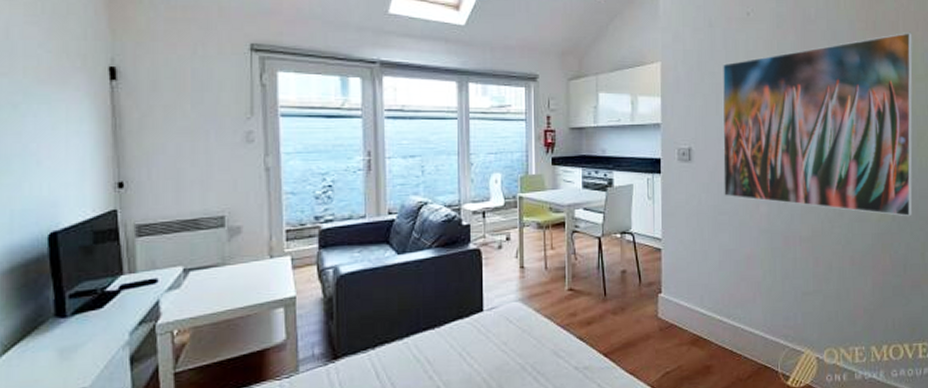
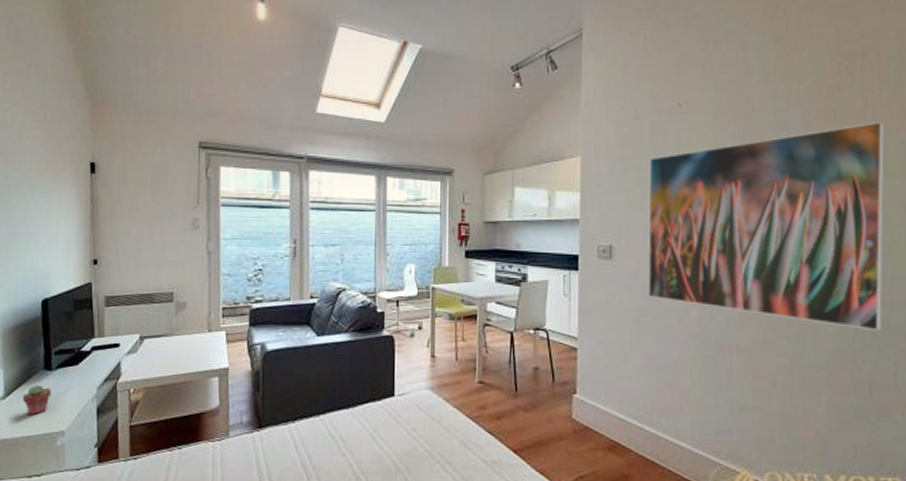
potted succulent: none [25,335,67,374] -> present [22,384,52,416]

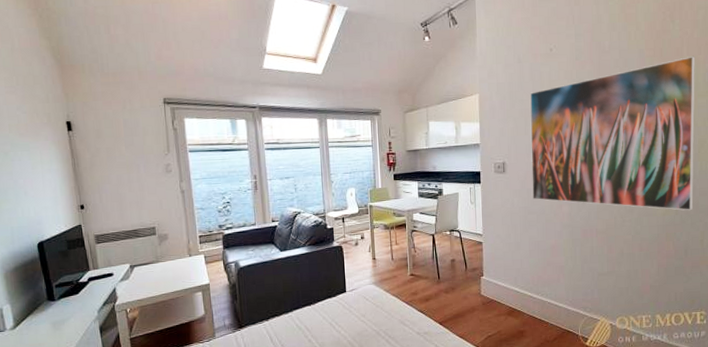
potted succulent: present [22,384,52,416] -> none [31,313,57,340]

